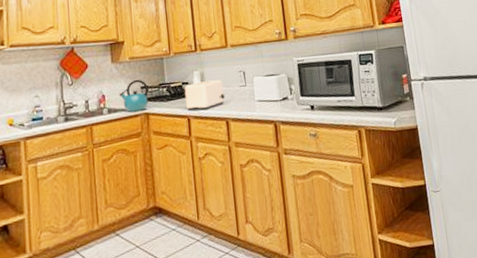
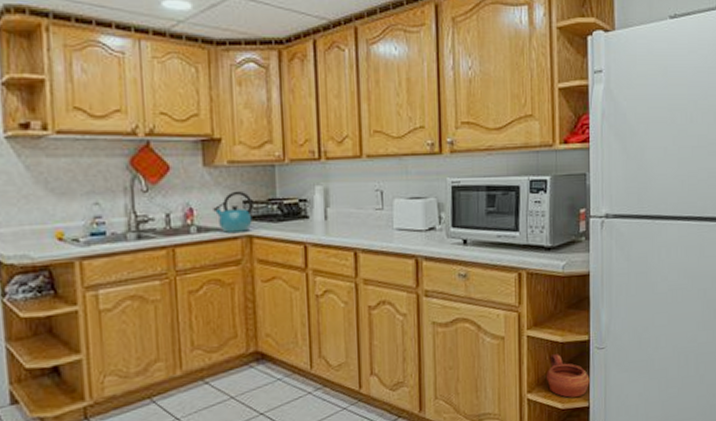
toaster: present [184,80,226,111] -> none [301,199,355,237]
ceramic pot: none [392,198,431,237] -> present [546,354,590,398]

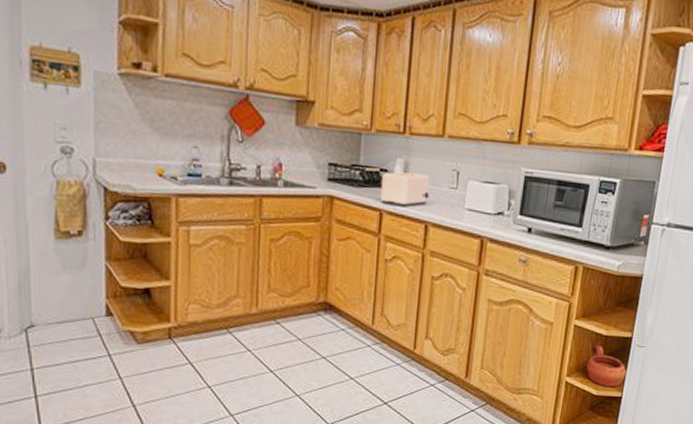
kettle: present [213,190,253,233] -> none [300,152,338,192]
toaster: none [301,199,355,237] -> present [379,172,430,207]

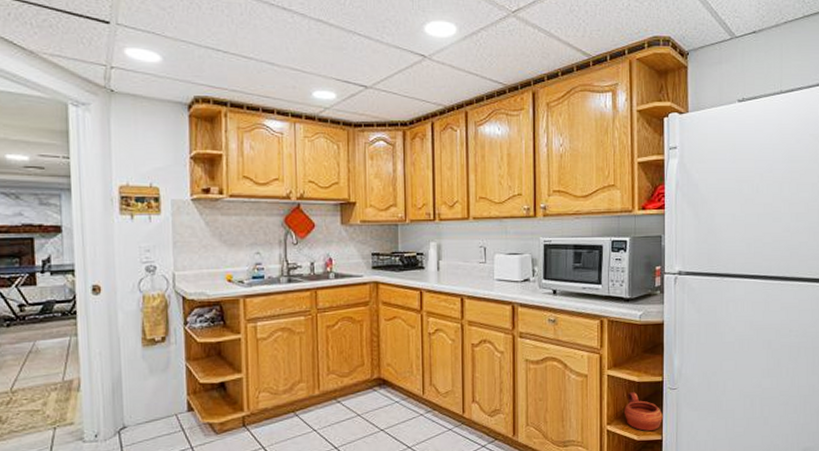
toaster: present [379,172,430,207] -> none [418,253,463,285]

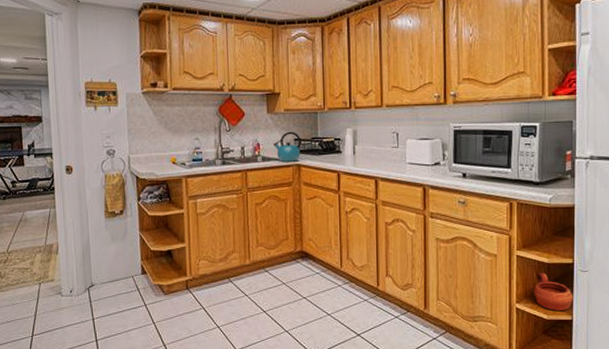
kettle: none [348,245,380,279] -> present [273,131,302,162]

